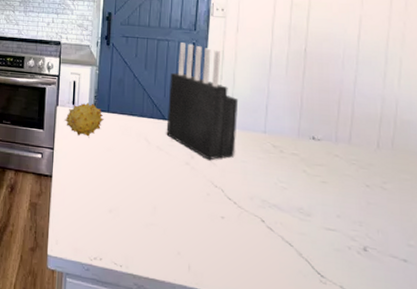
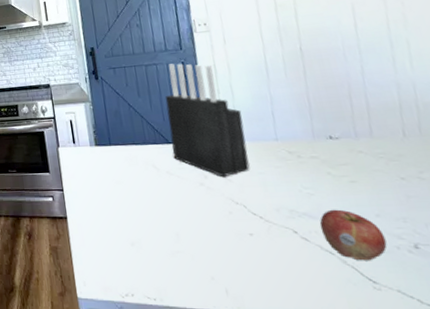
fruit: present [65,102,104,137] -> none [68,139,107,173]
fruit: none [286,204,340,257] -> present [319,209,387,261]

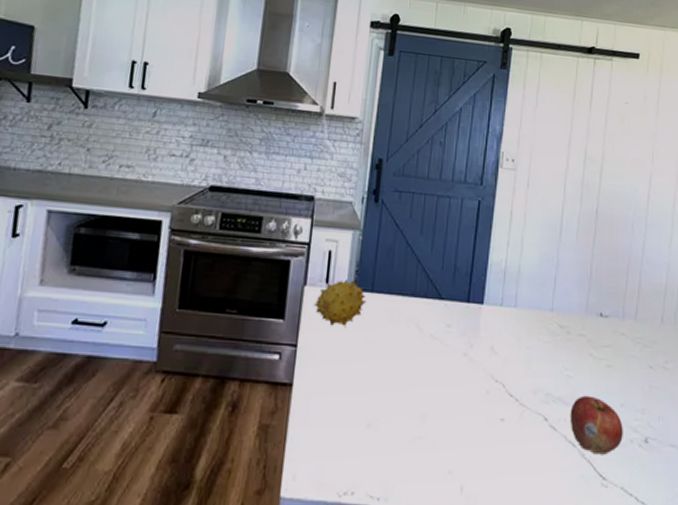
fruit: none [68,139,107,173] -> present [314,279,366,327]
knife block: present [165,64,250,178] -> none [442,200,526,349]

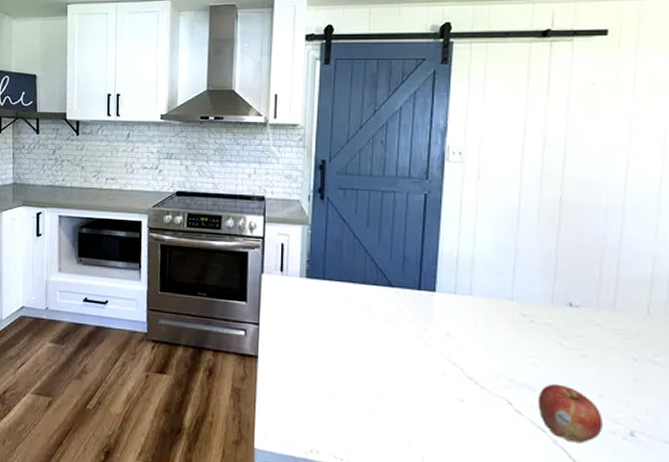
fruit: present [314,279,366,327] -> none [272,268,318,309]

